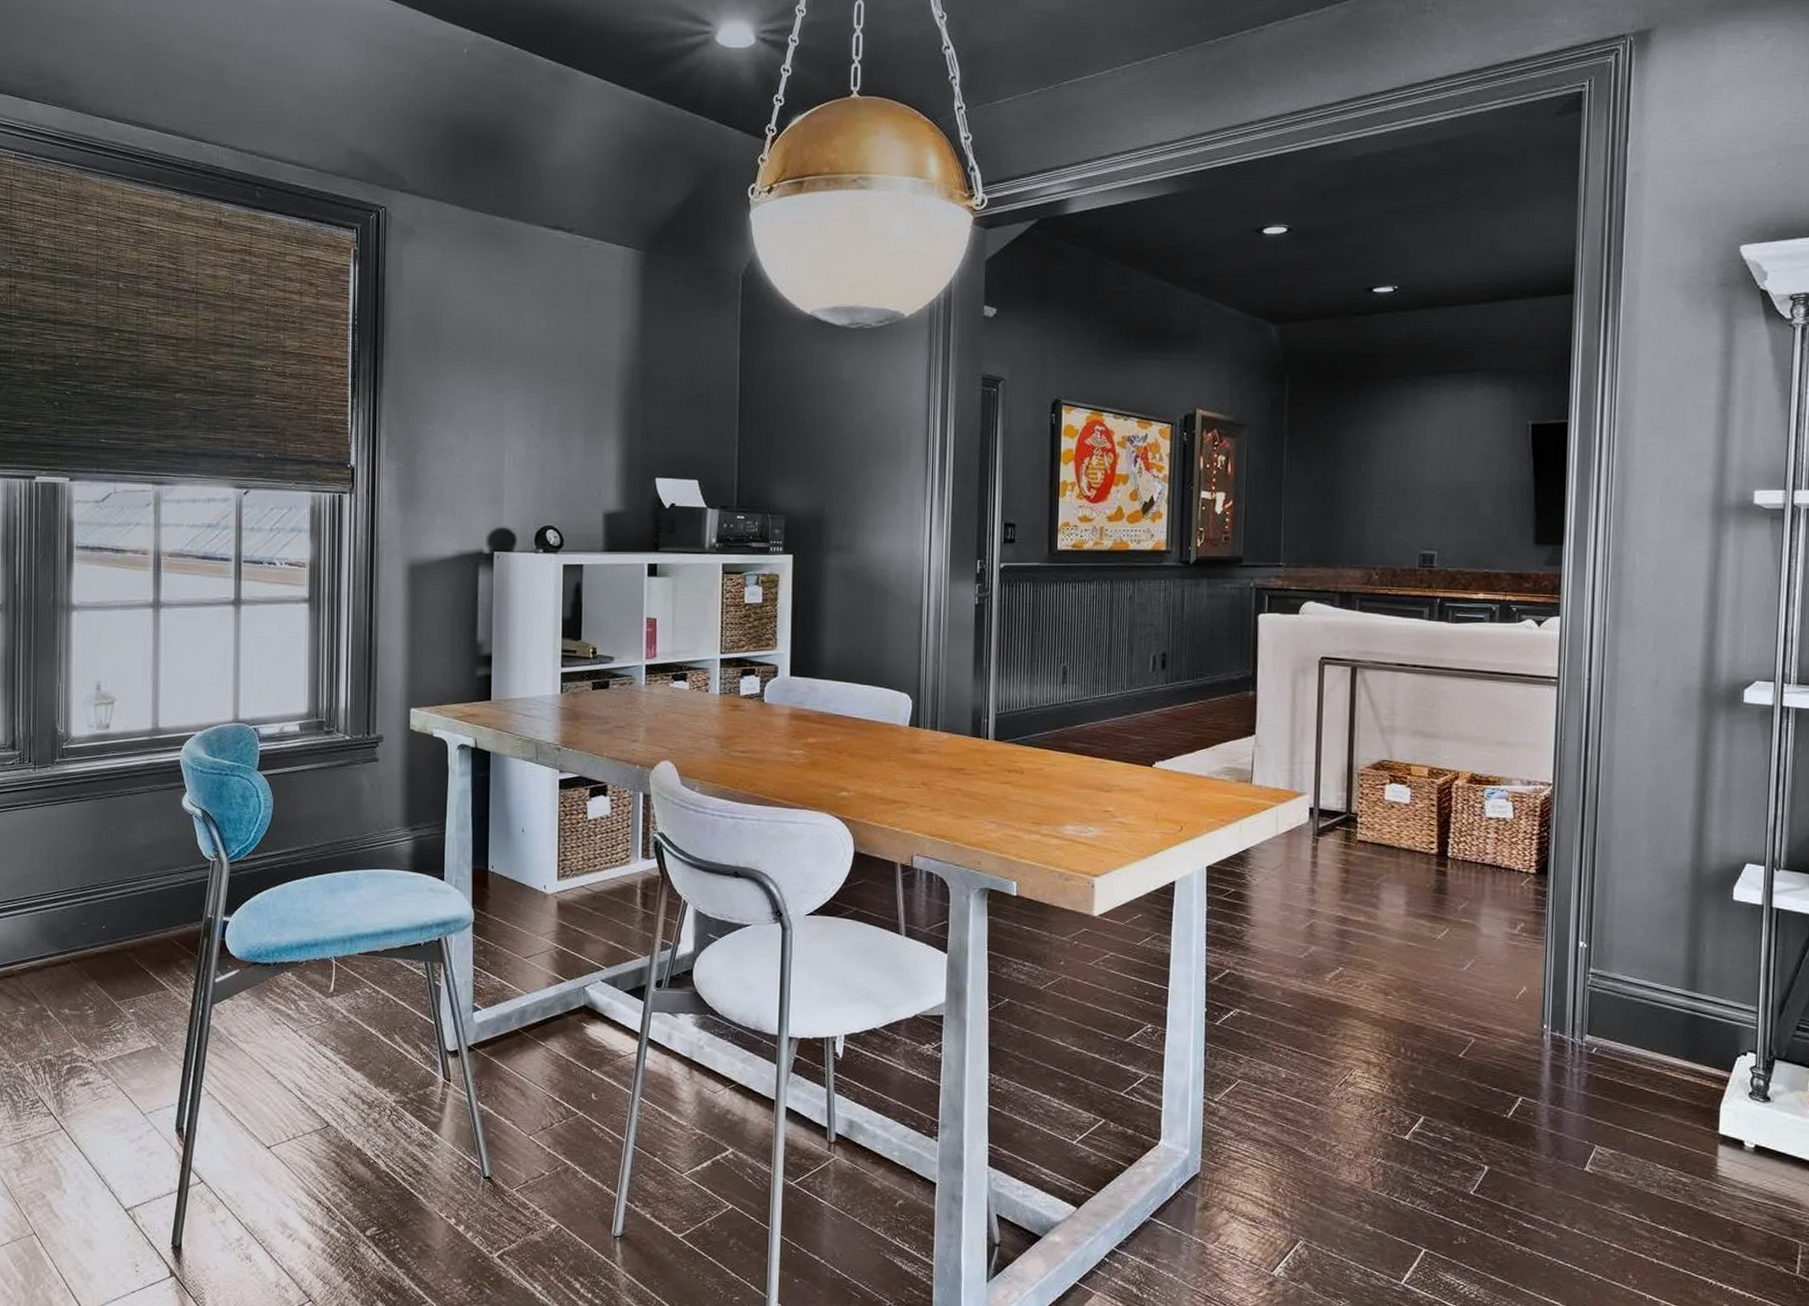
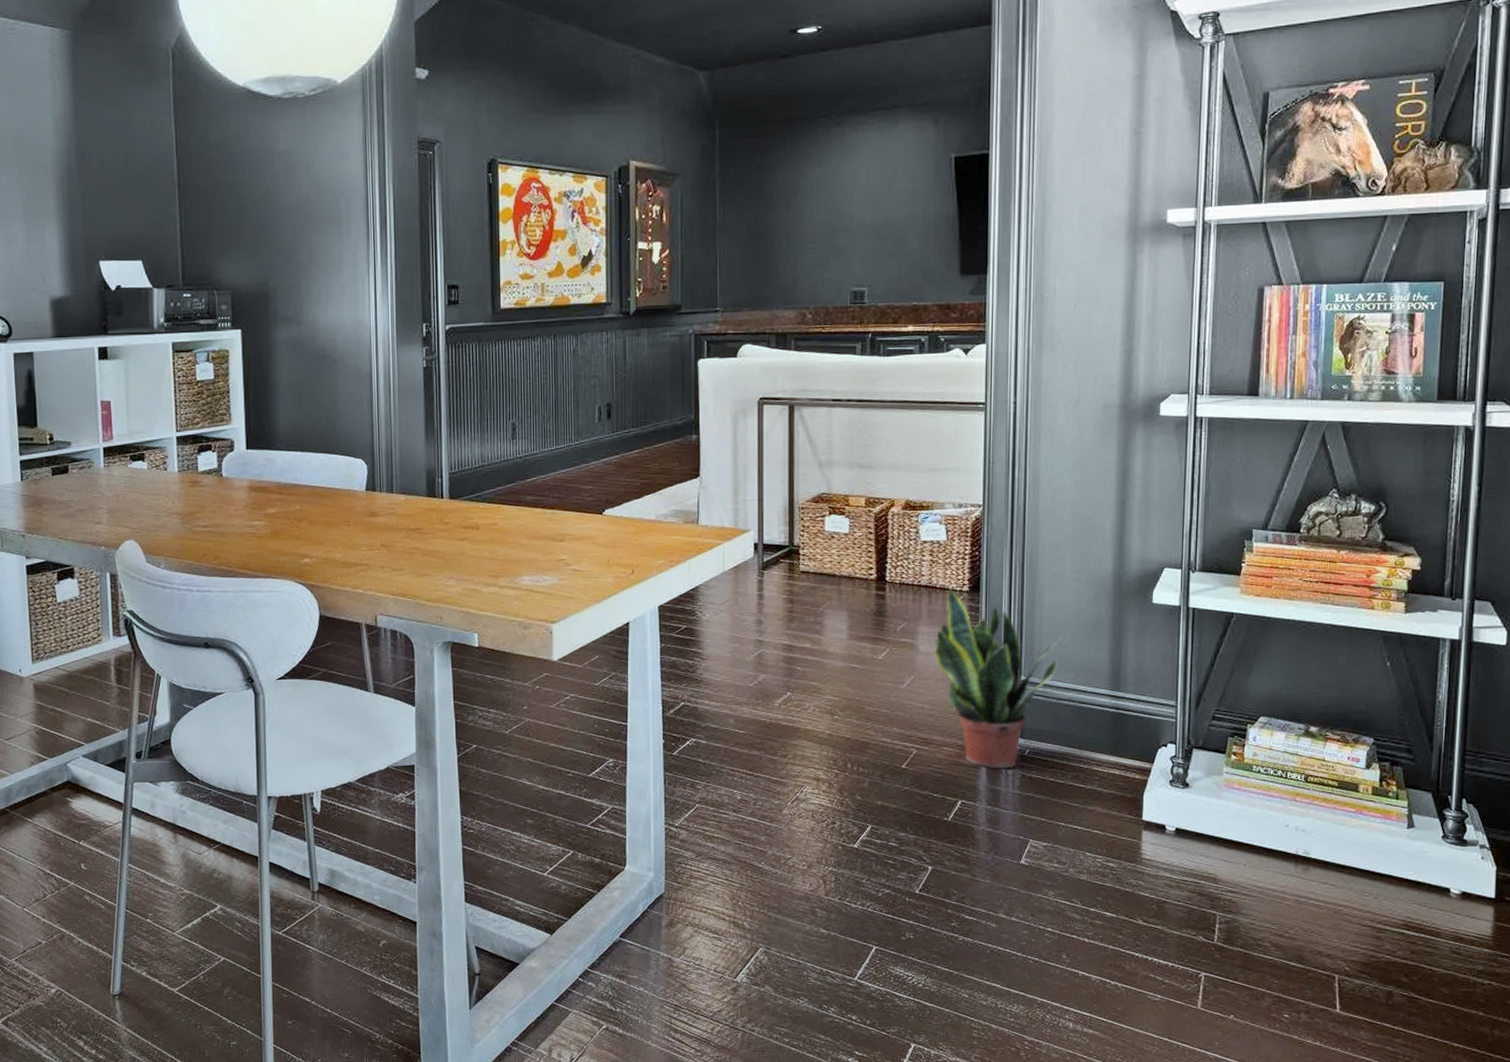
potted plant: none [1496,869,1636,1067] -> present [933,588,1063,769]

